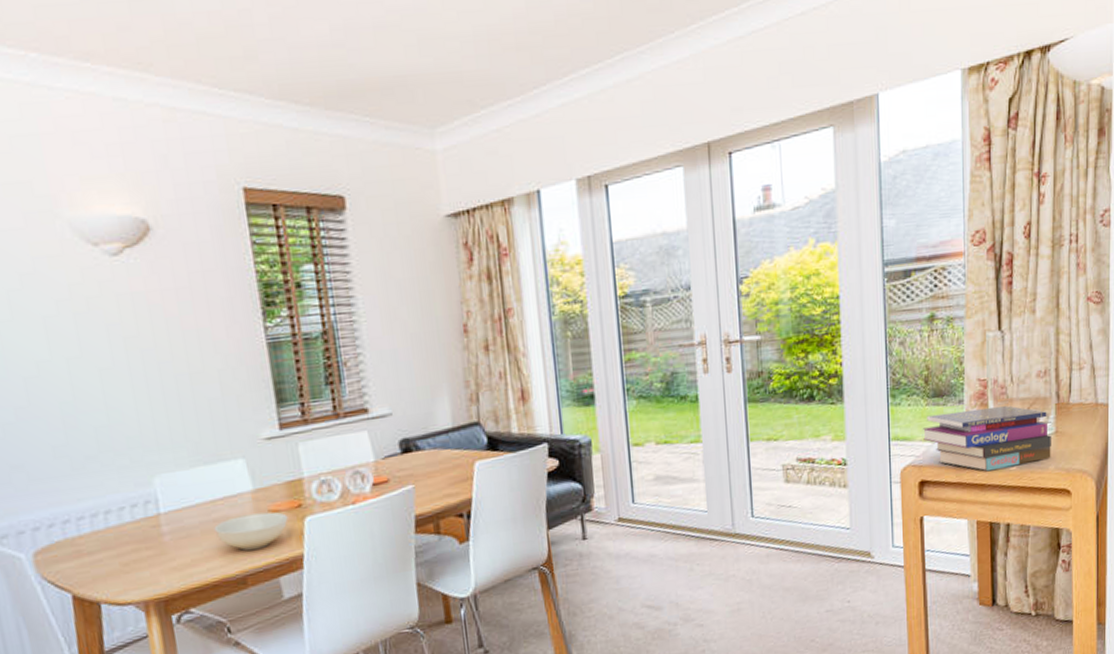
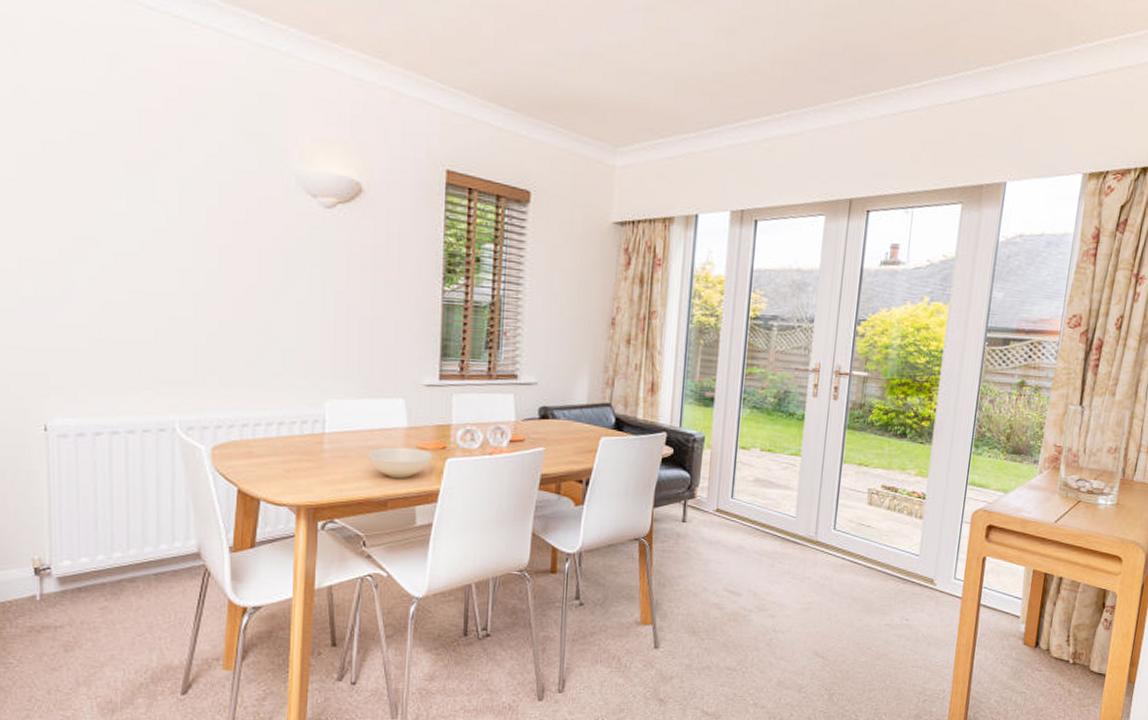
books: present [923,405,1051,472] -> none [997,469,1112,528]

